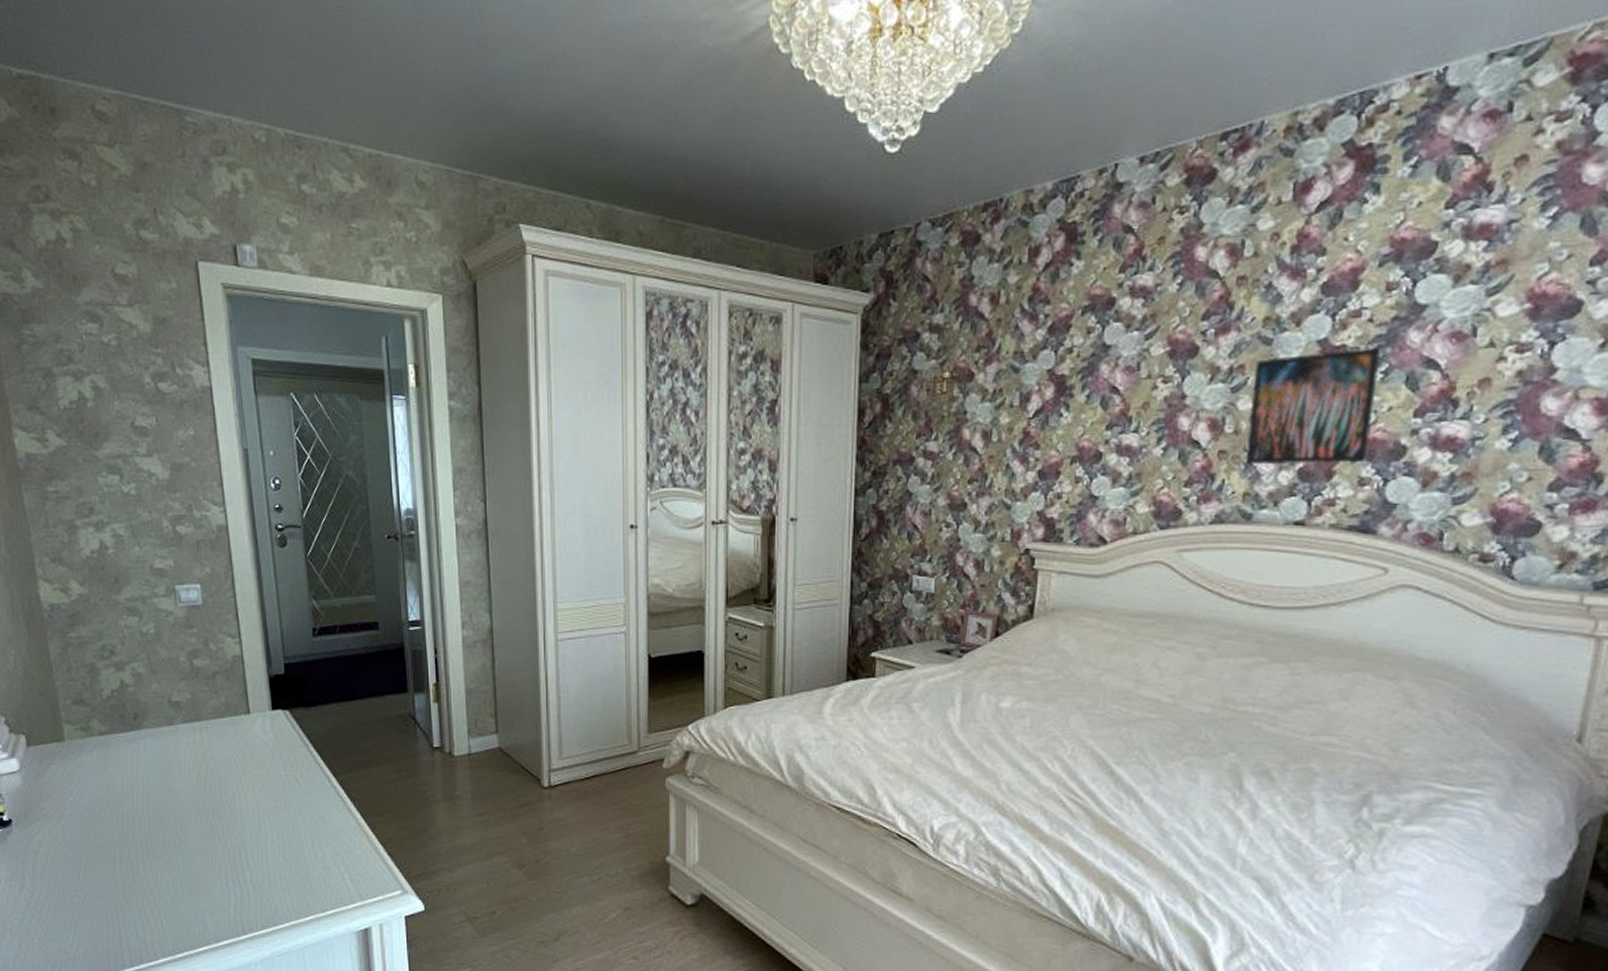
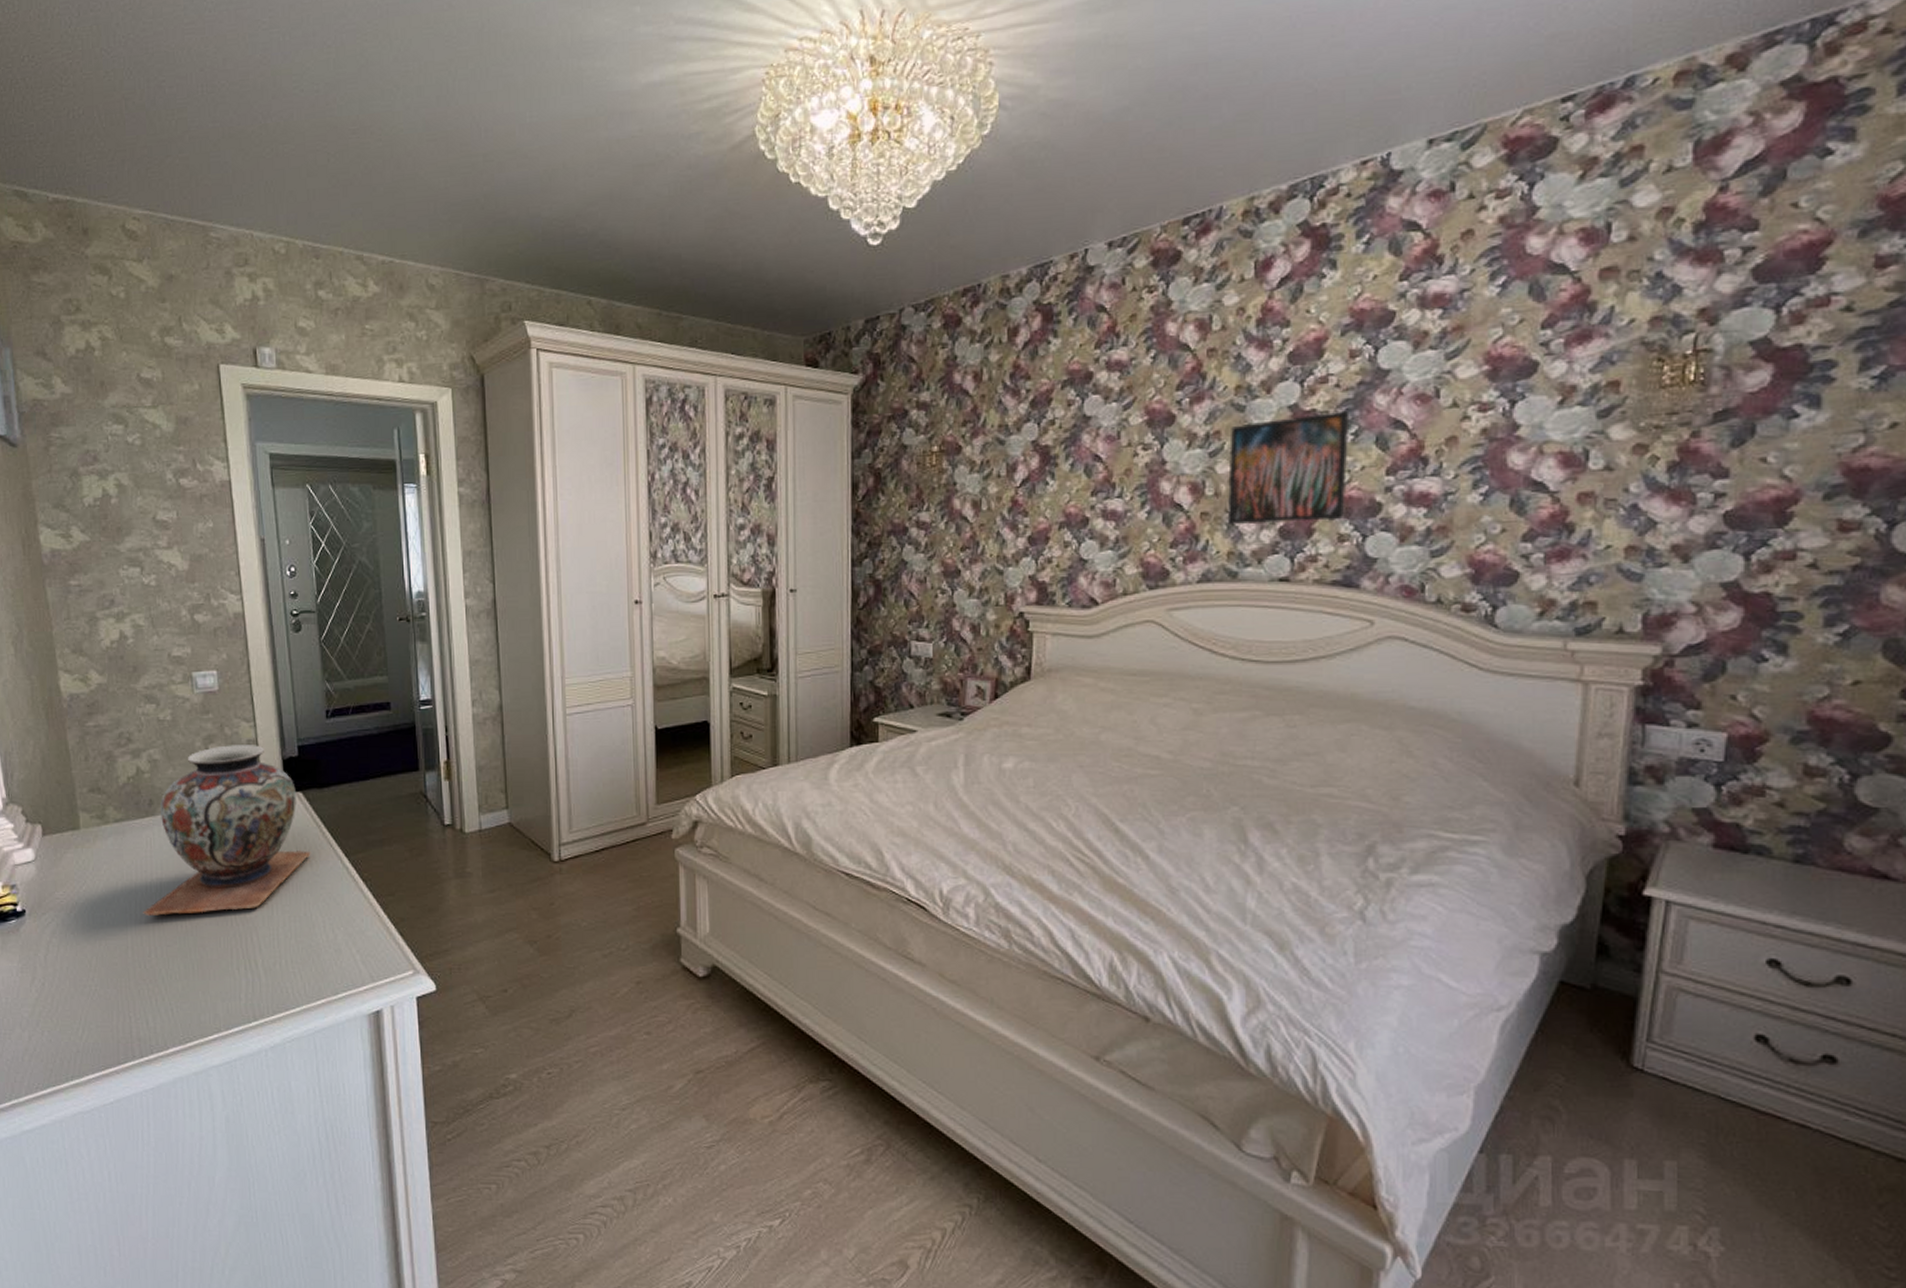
decorative vase: none [129,661,299,829] -> present [142,745,311,916]

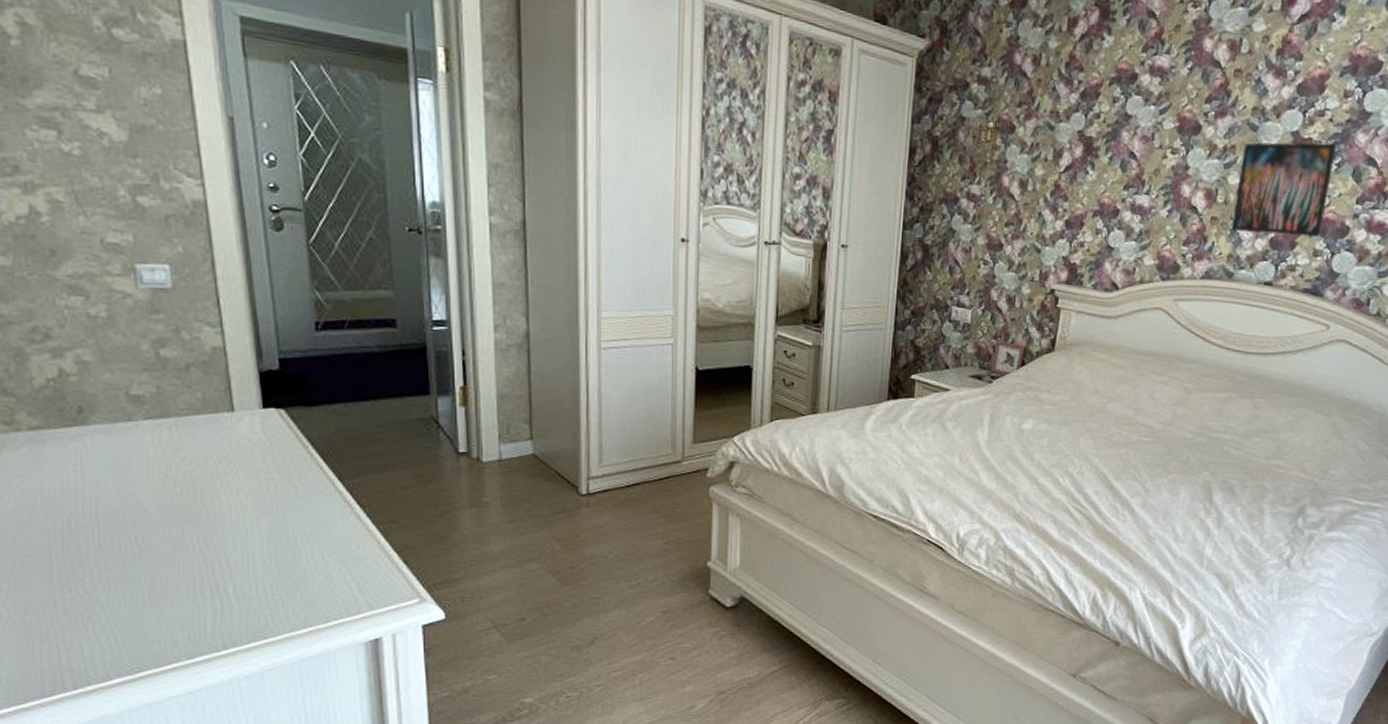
decorative vase: present [142,745,311,916] -> none [71,351,296,537]

